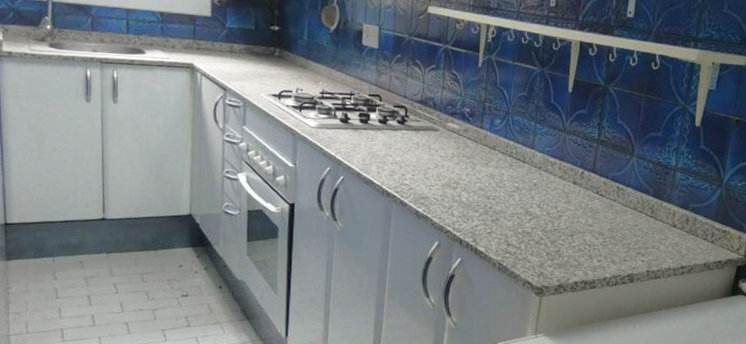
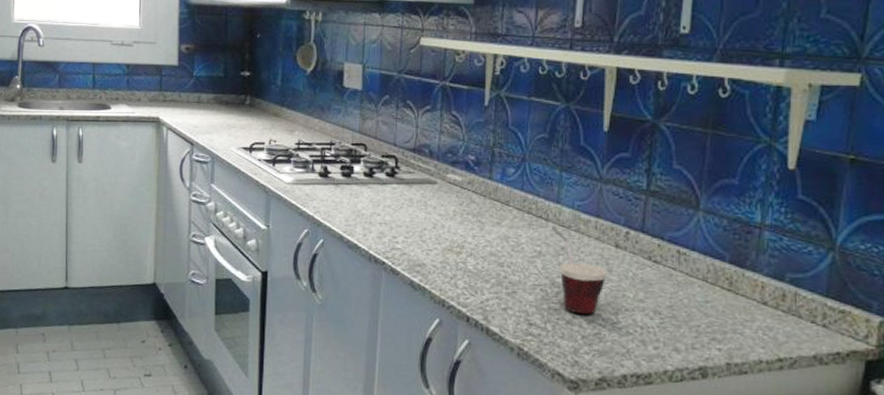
cup: none [527,167,567,237] -> present [551,226,607,315]

